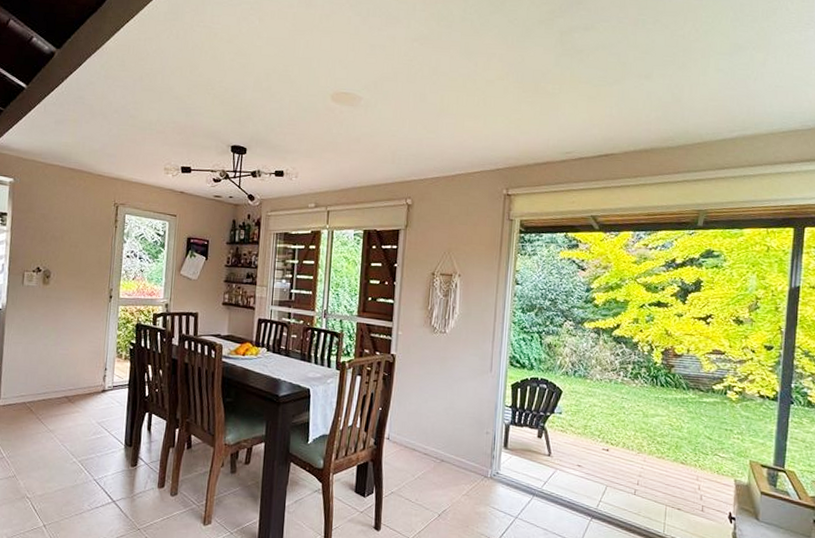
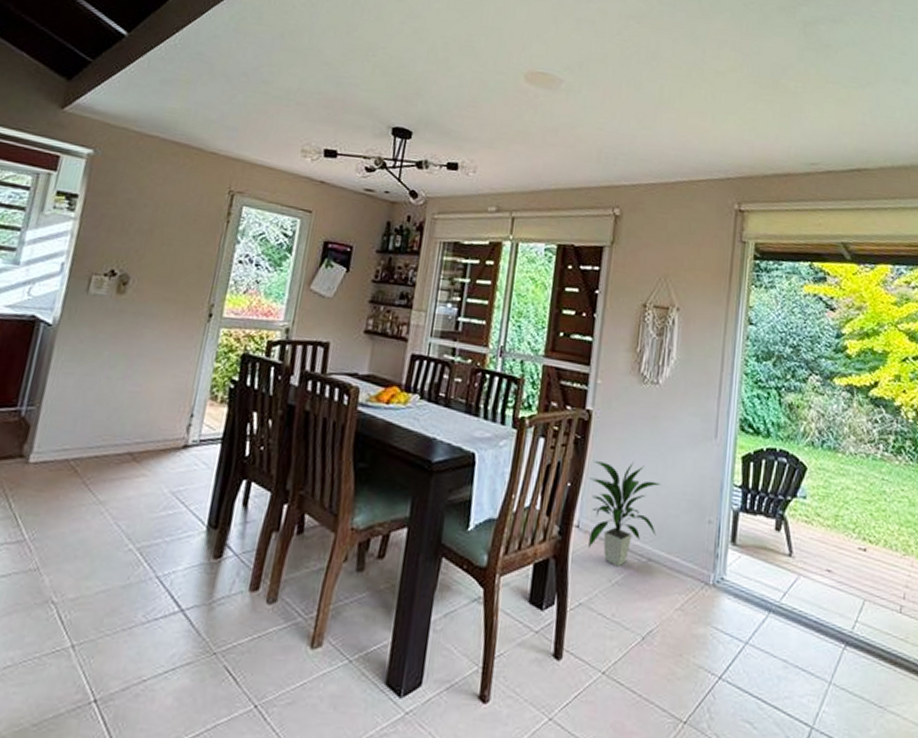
indoor plant: none [395,391,449,466] -> present [589,461,661,567]

